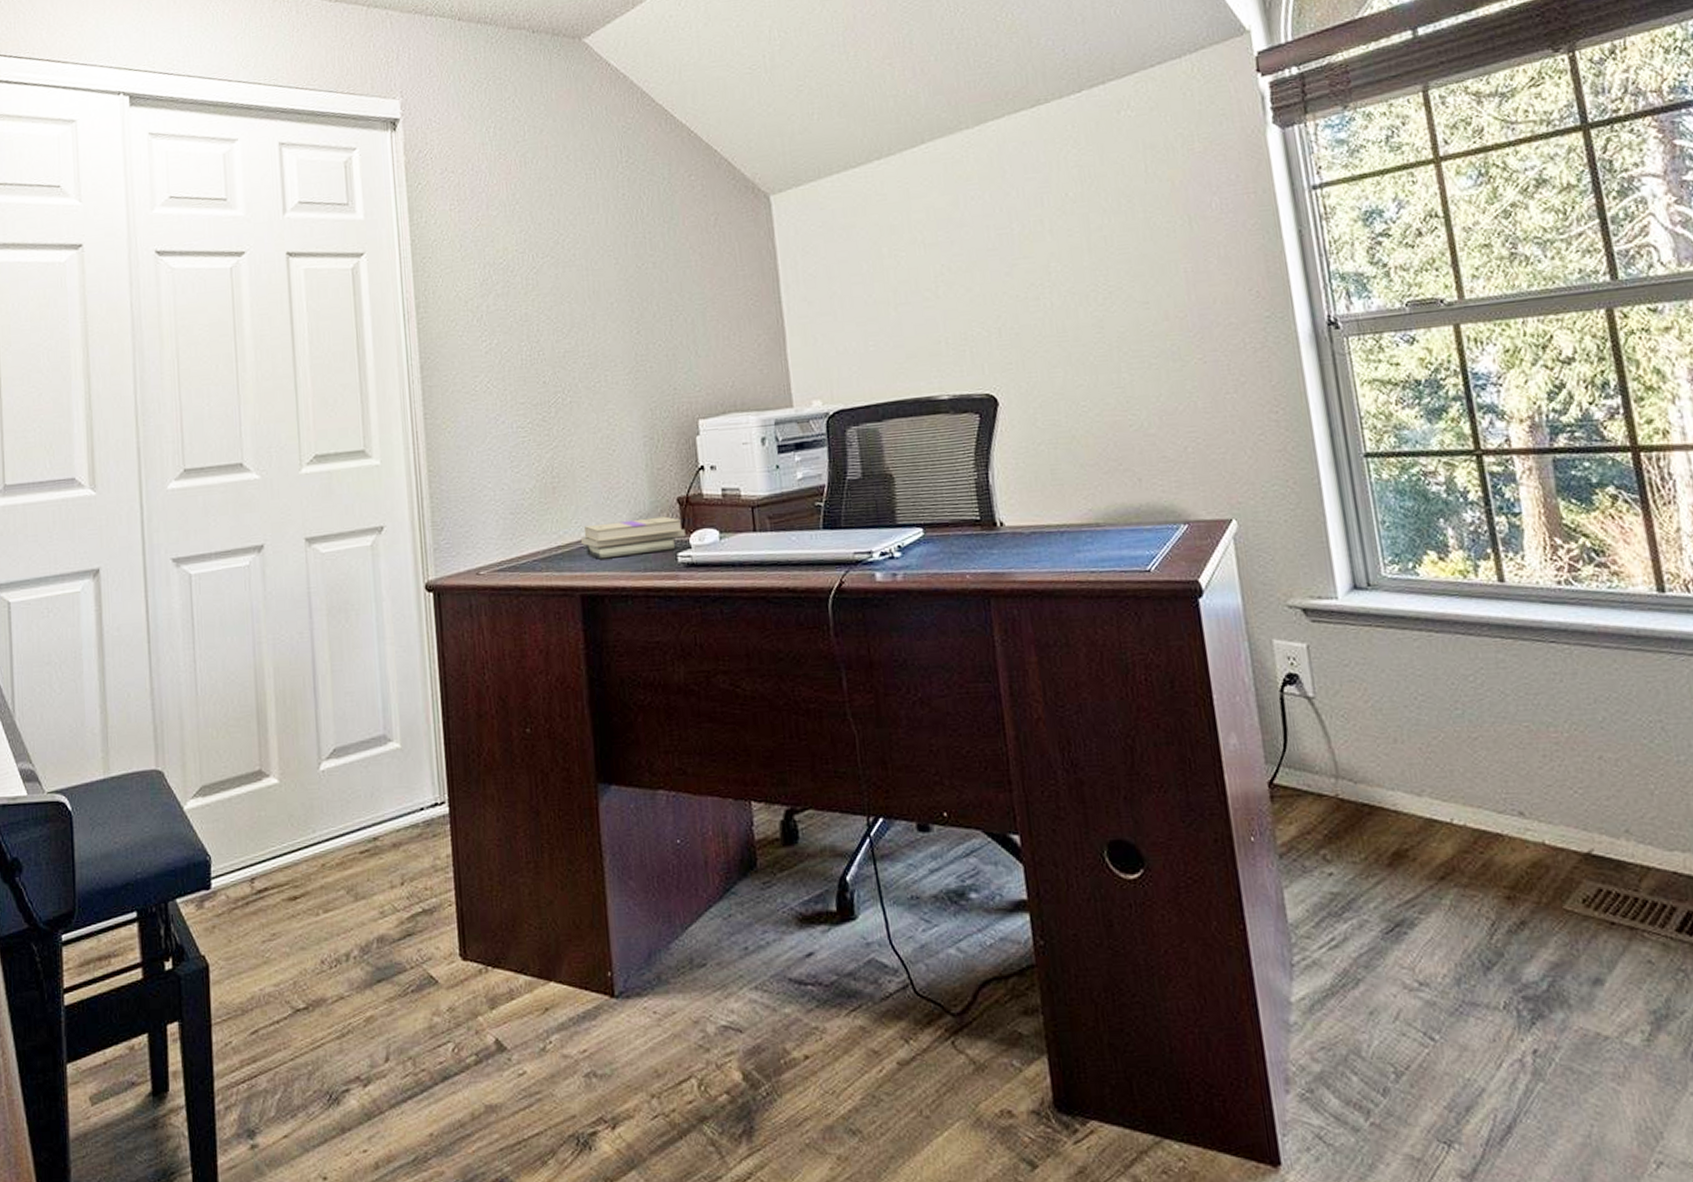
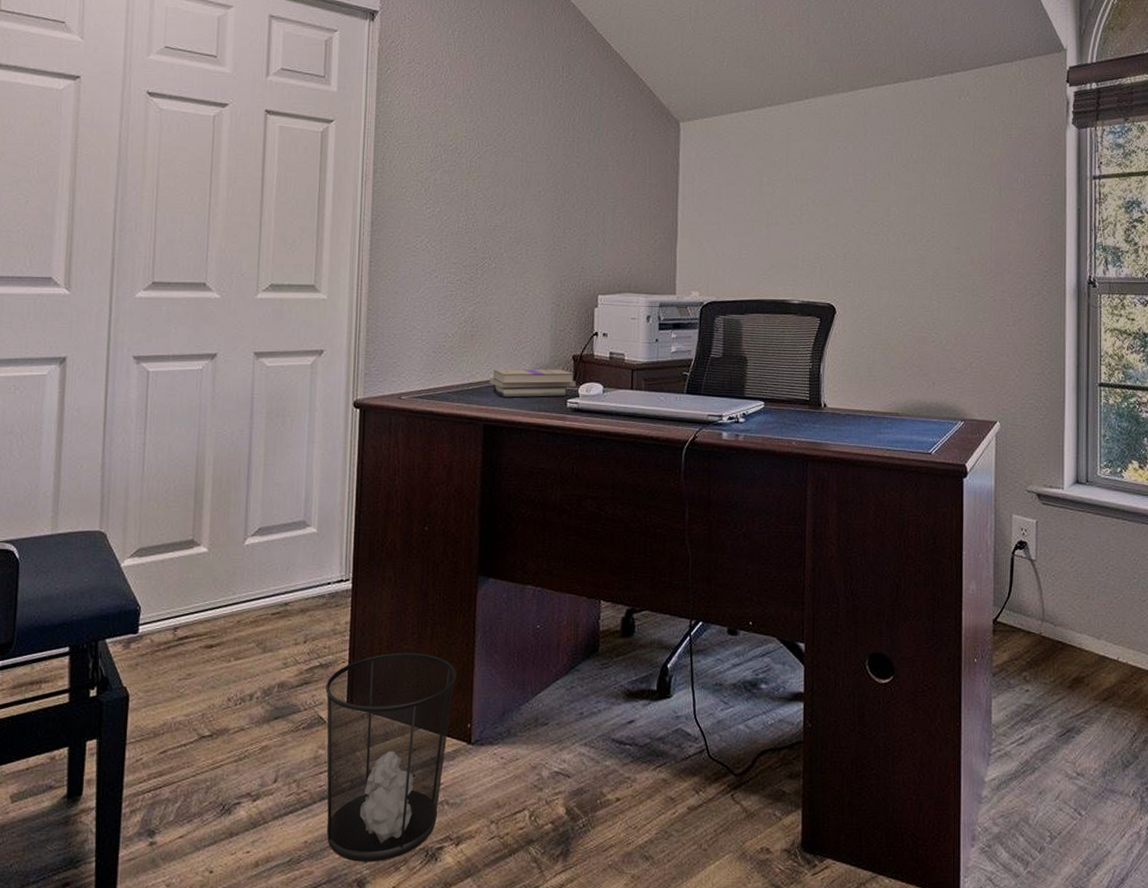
waste bin: none [431,886,587,1157] -> present [325,652,457,862]

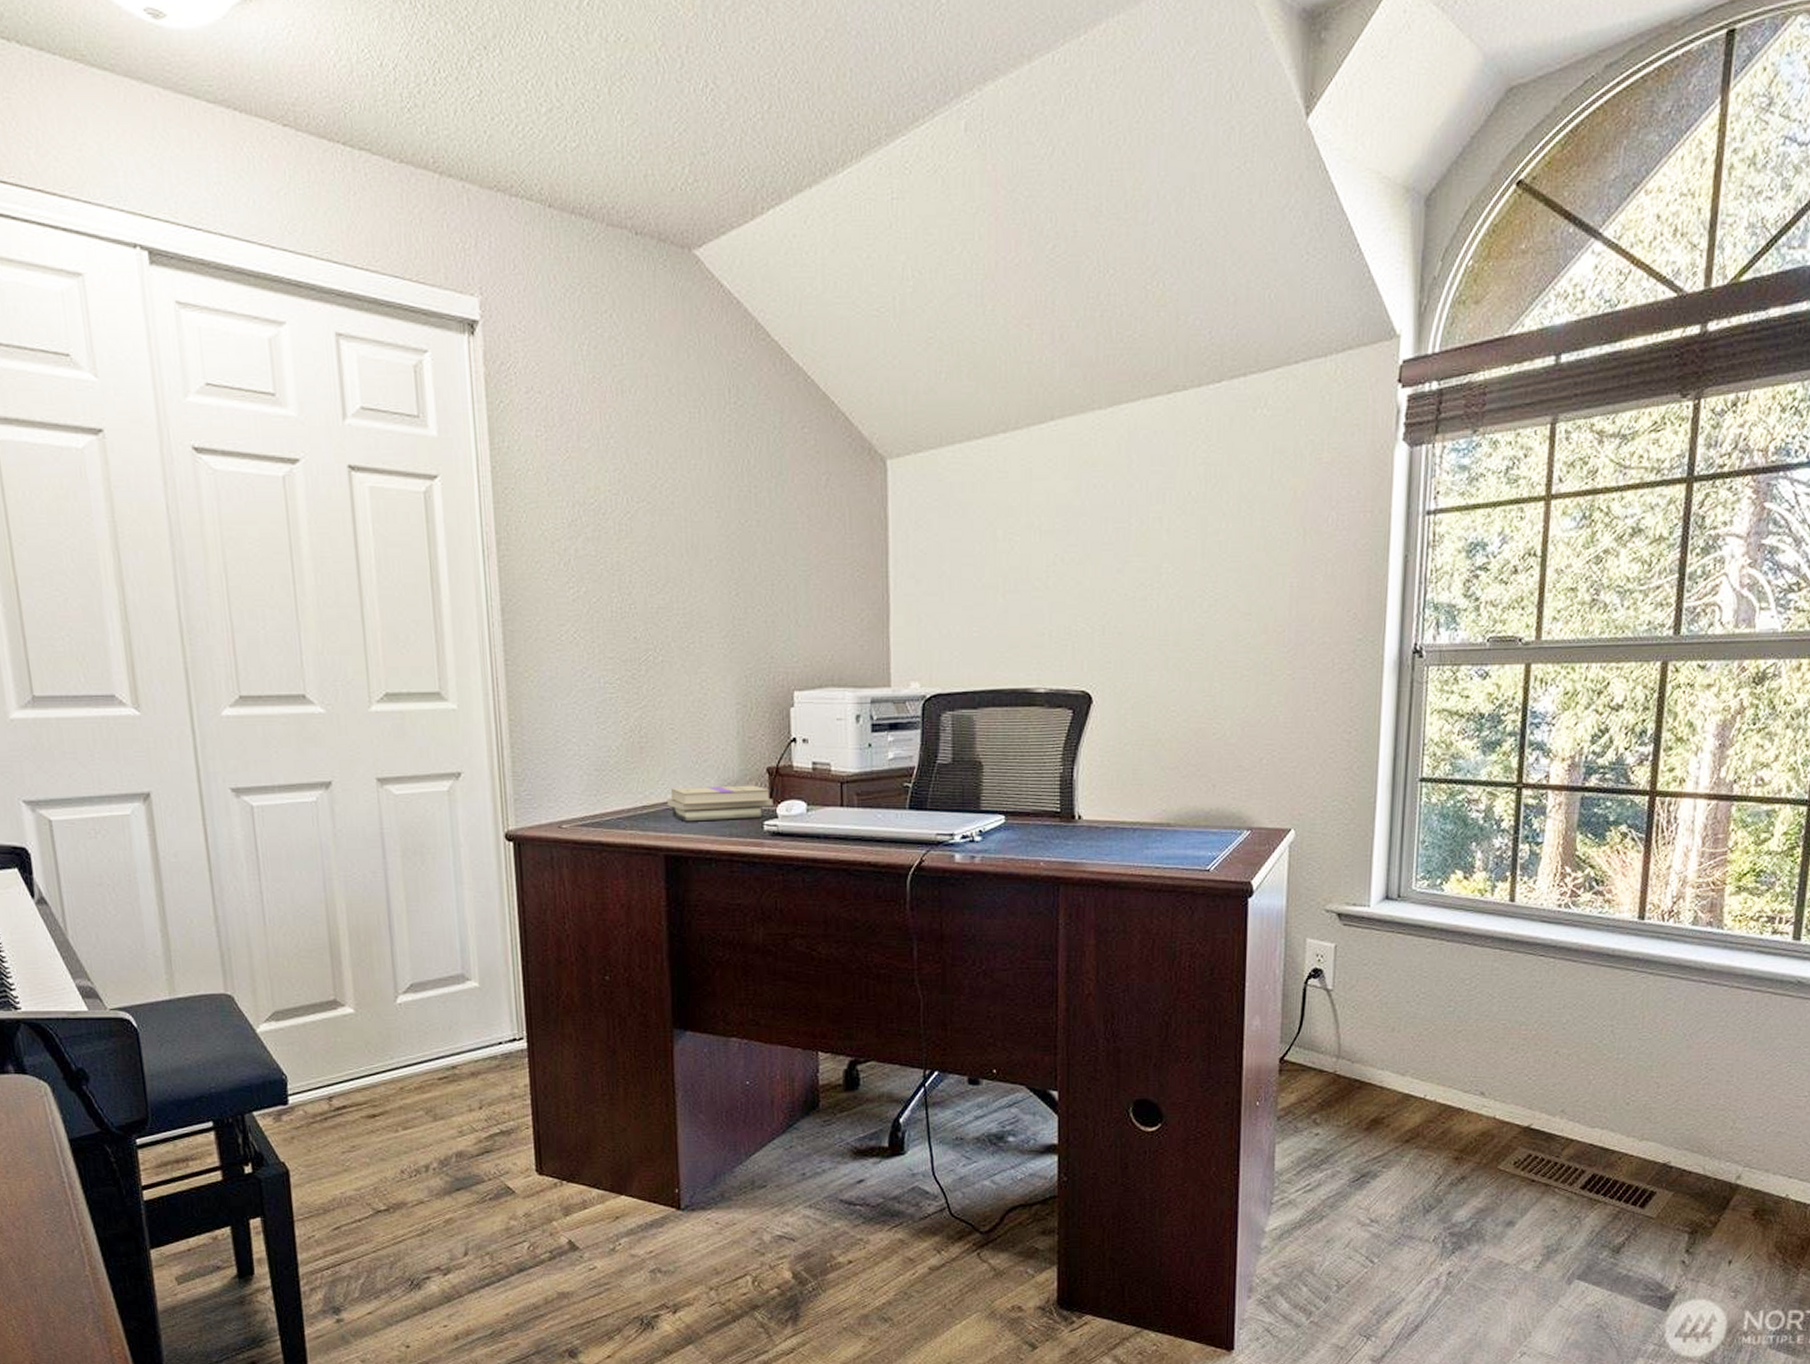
waste bin: present [325,652,457,862] -> none [509,1115,658,1332]

